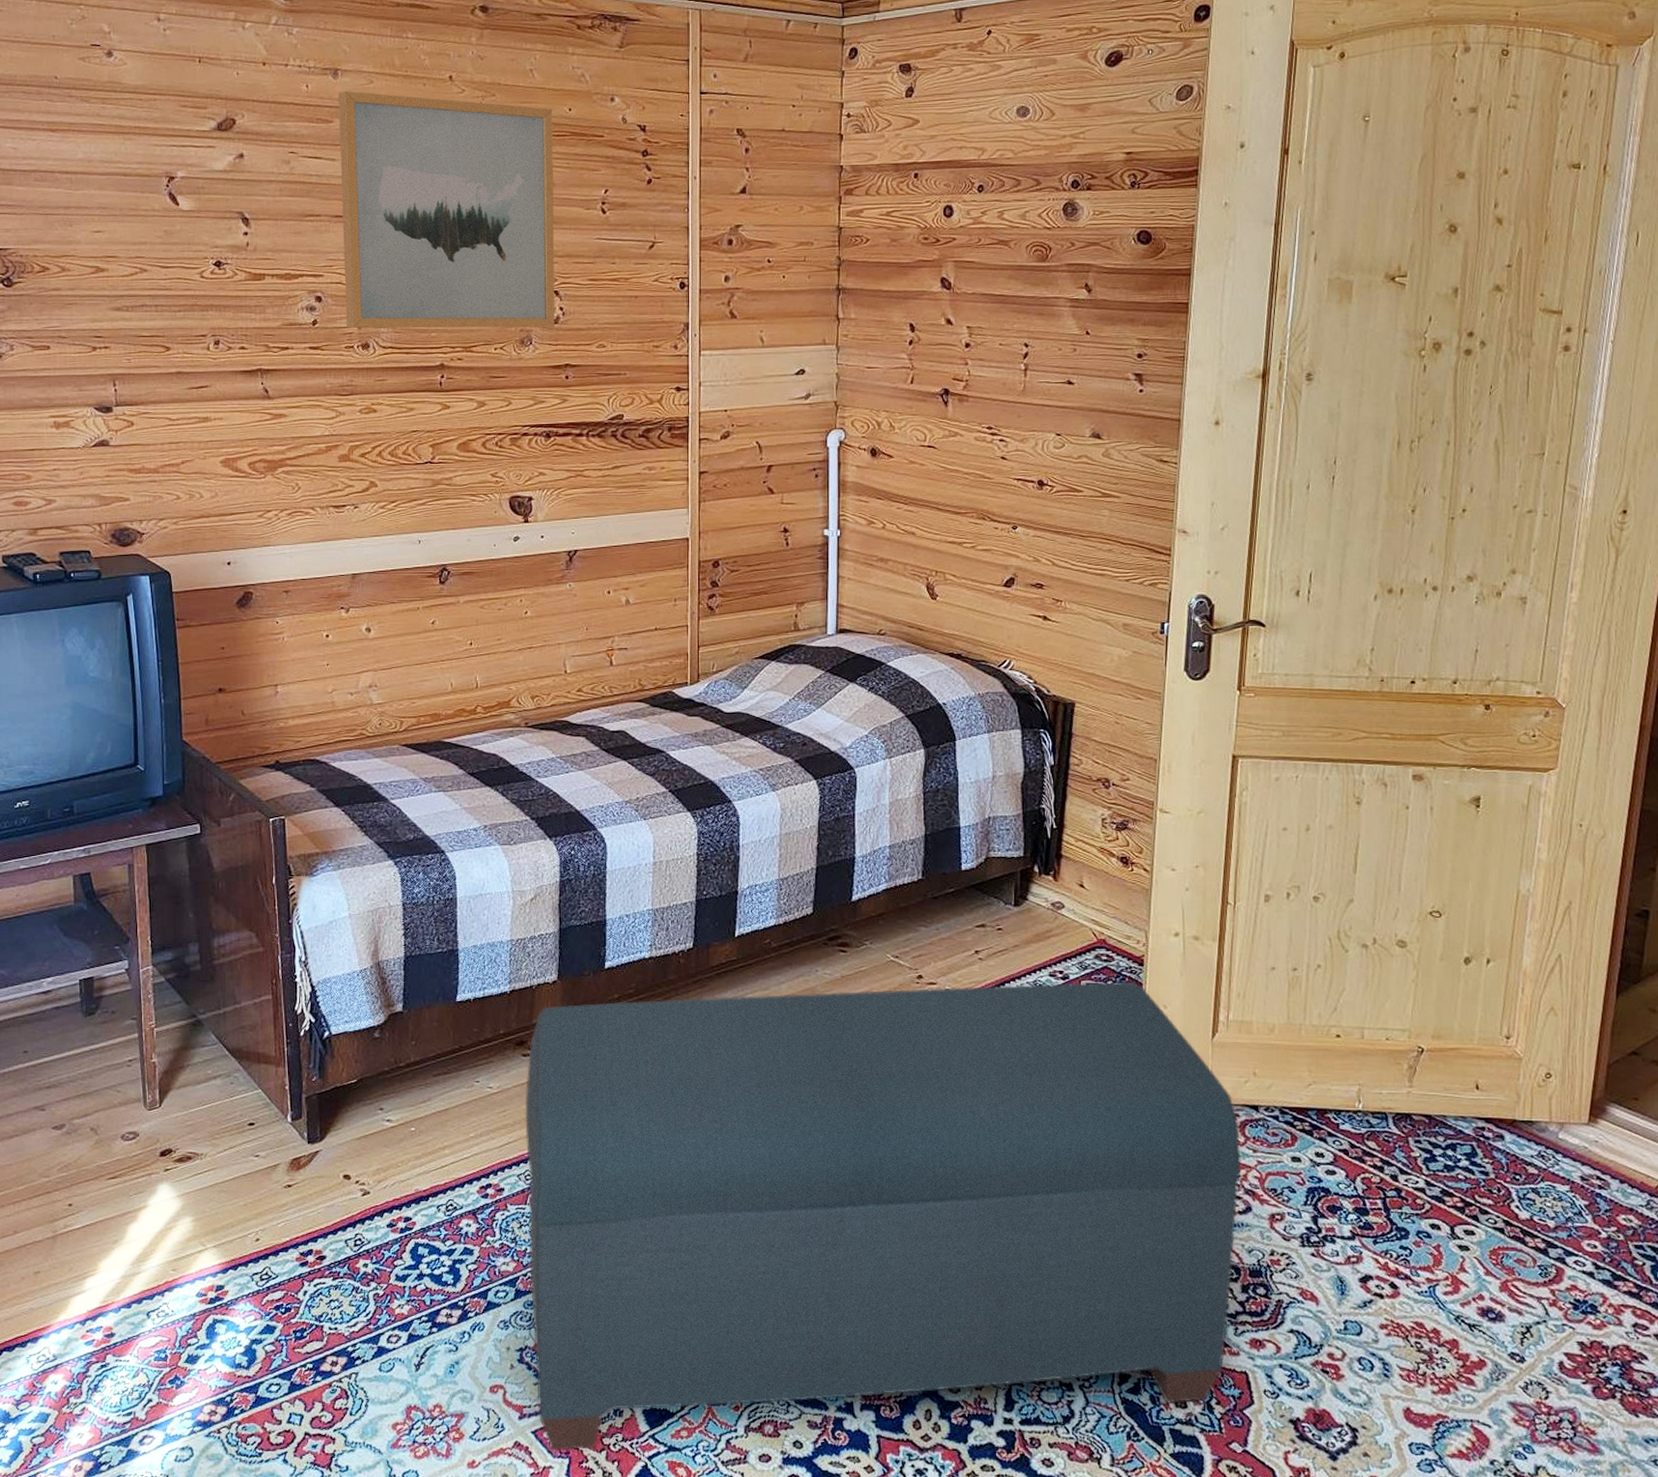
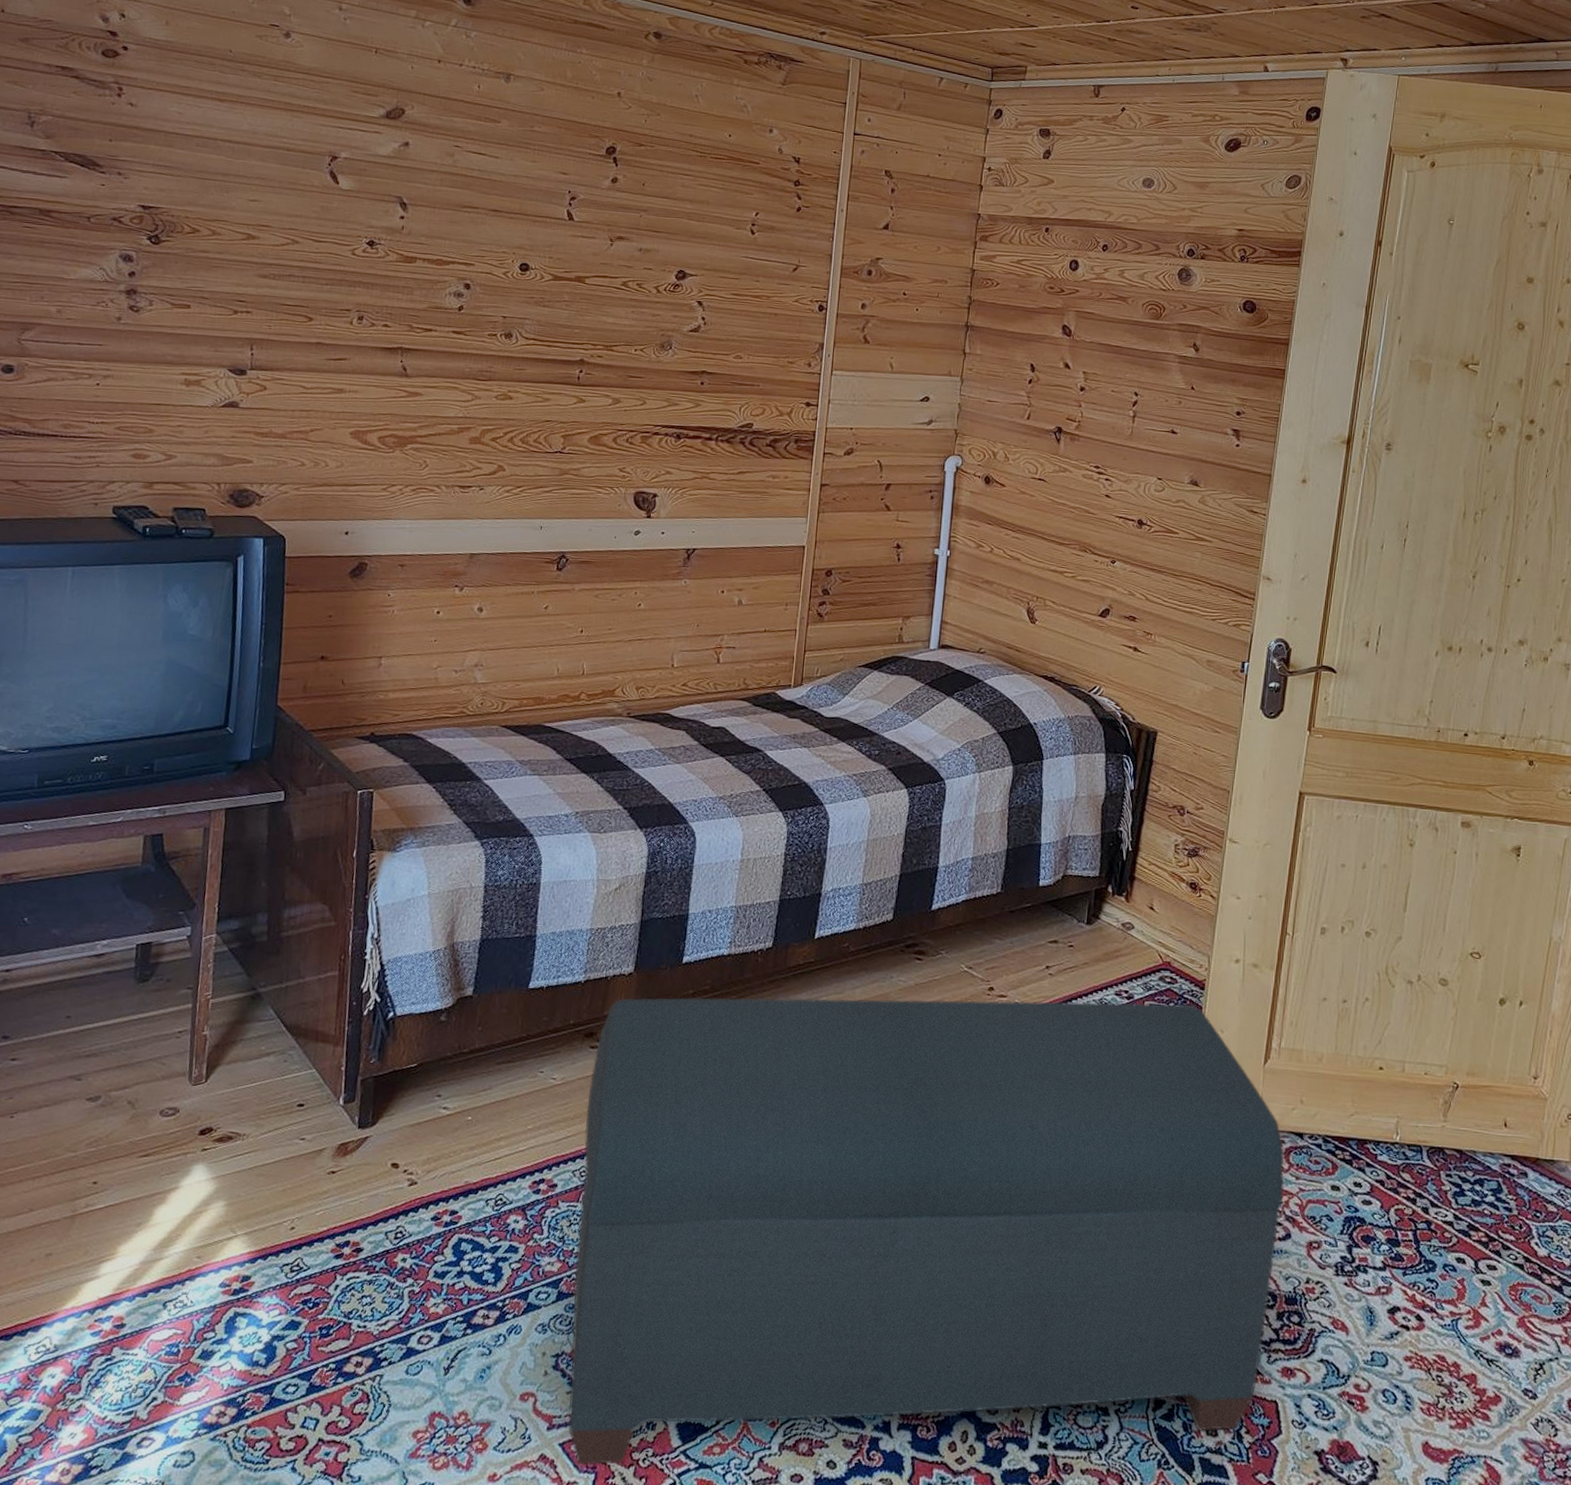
wall art: present [338,91,554,329] -> none [492,95,713,336]

